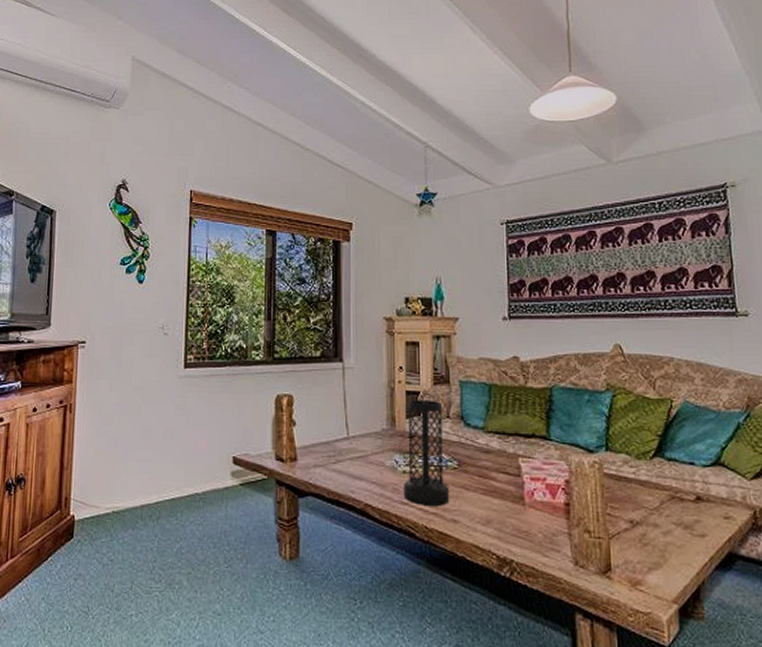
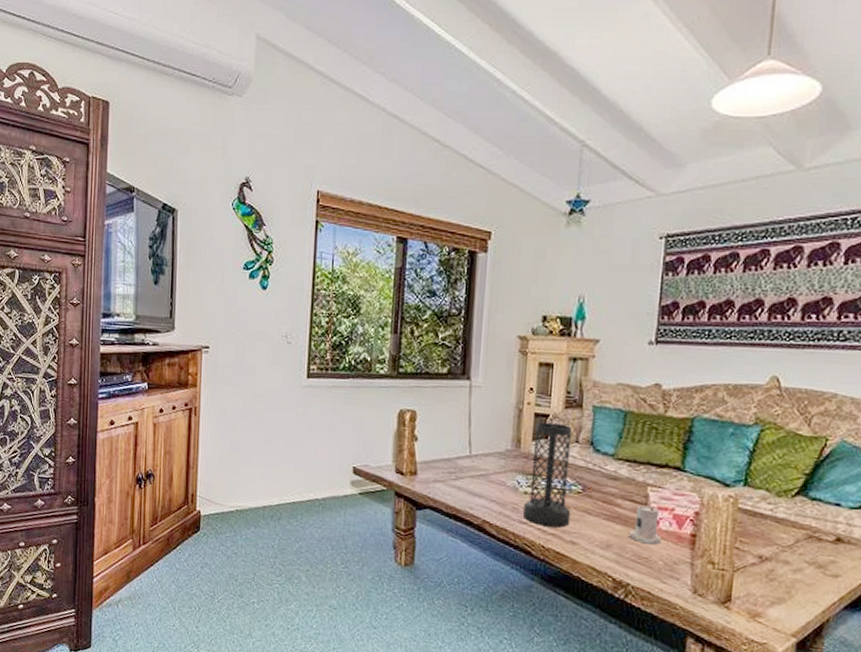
candle: none [507,477,539,517] -> present [629,505,662,545]

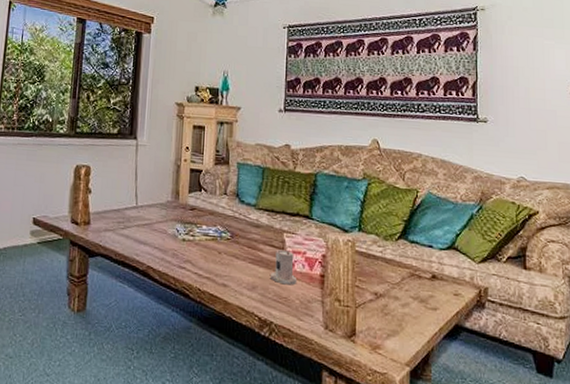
vase: present [523,422,571,528] -> none [182,176,222,271]

